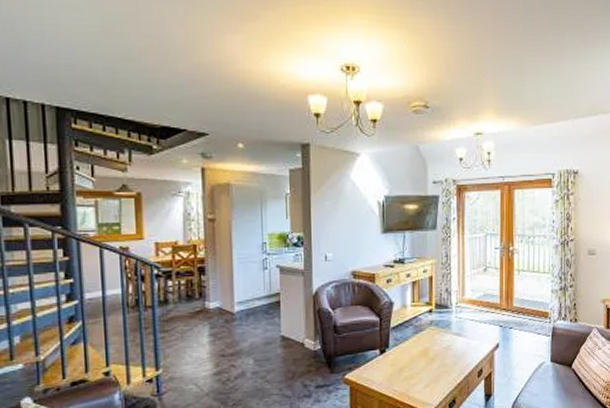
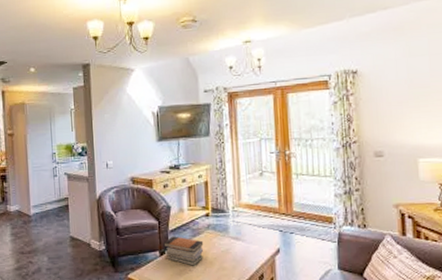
book stack: none [384,333,426,364] -> present [163,236,204,266]

